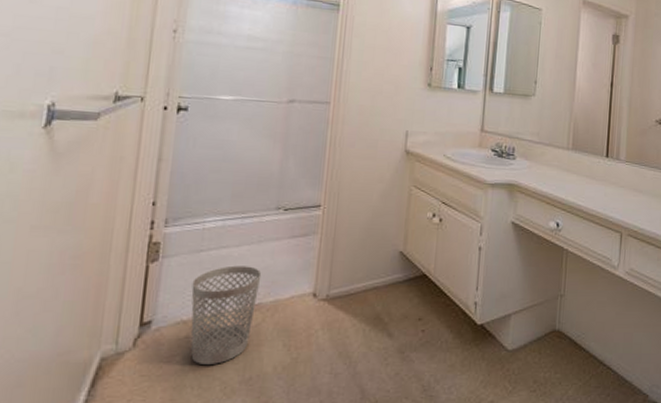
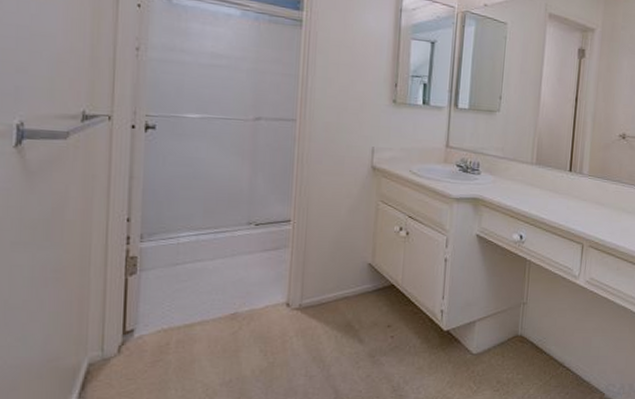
wastebasket: present [191,265,262,364] -> none [170,278,236,369]

